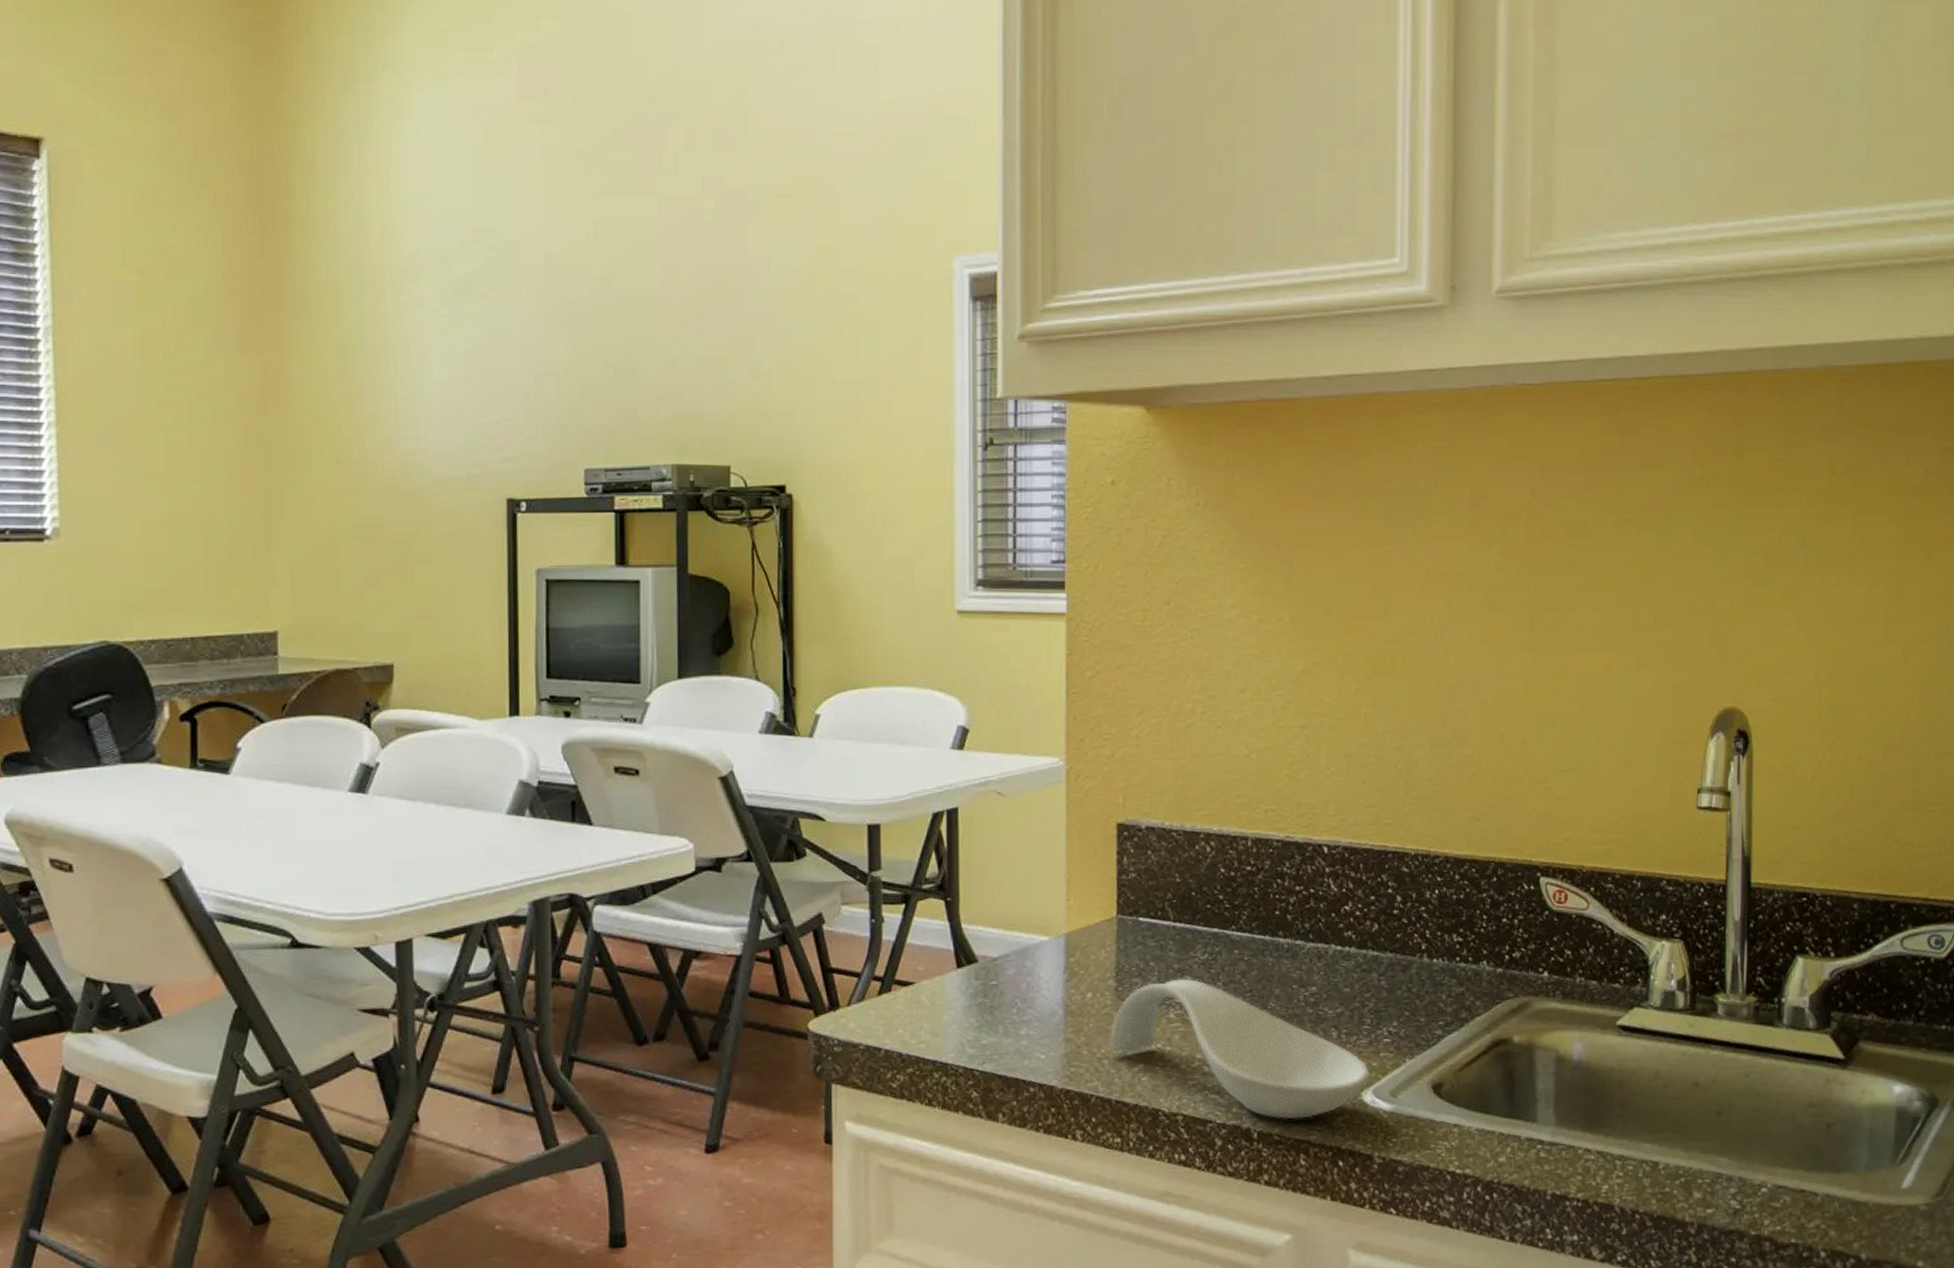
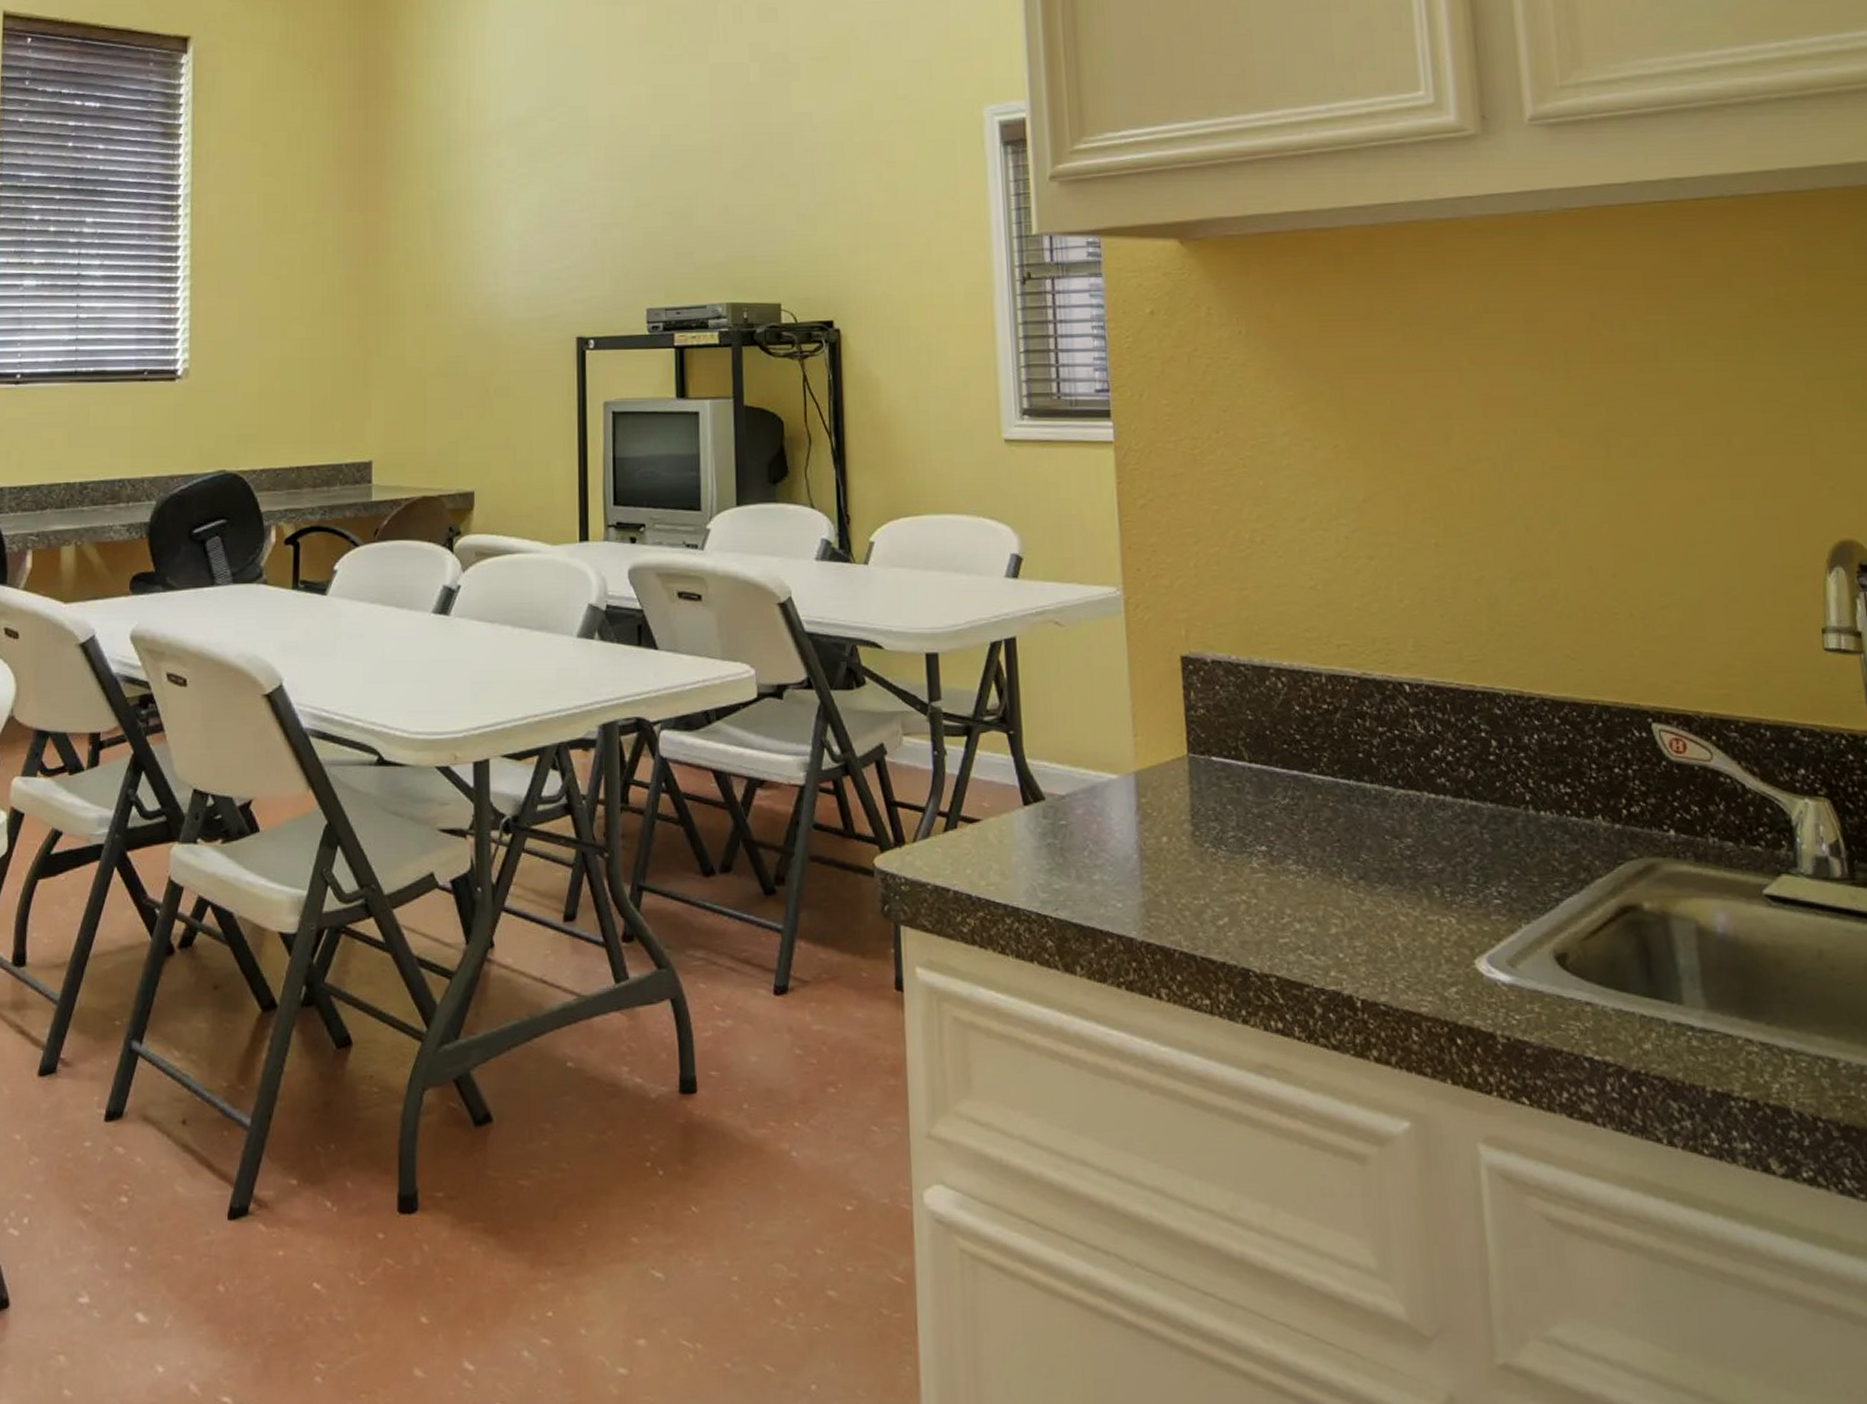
spoon rest: present [1109,978,1371,1120] -> none [1188,824,1483,988]

